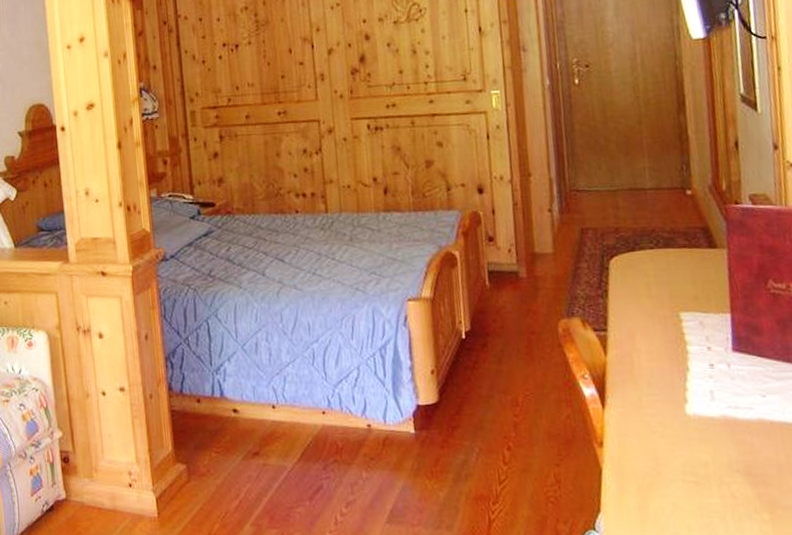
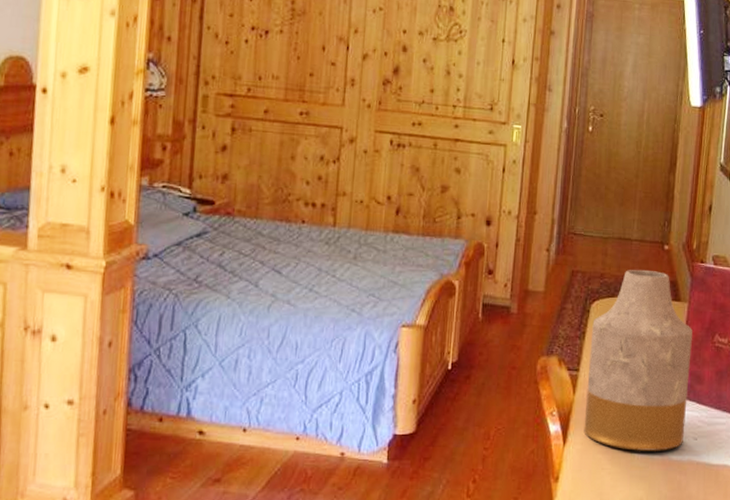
vase: none [614,218,749,412] -> present [584,269,692,451]

